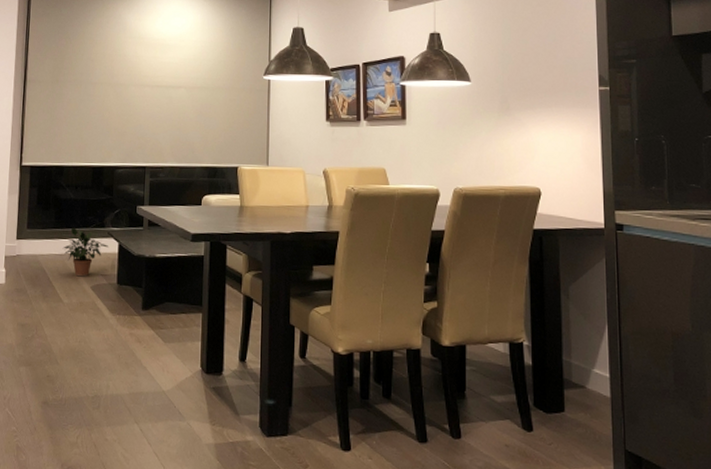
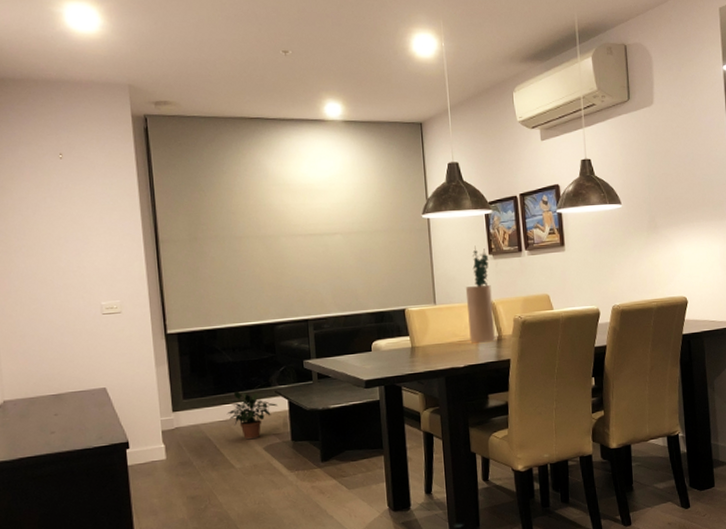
vase: none [299,111,326,212] -> present [465,245,495,344]

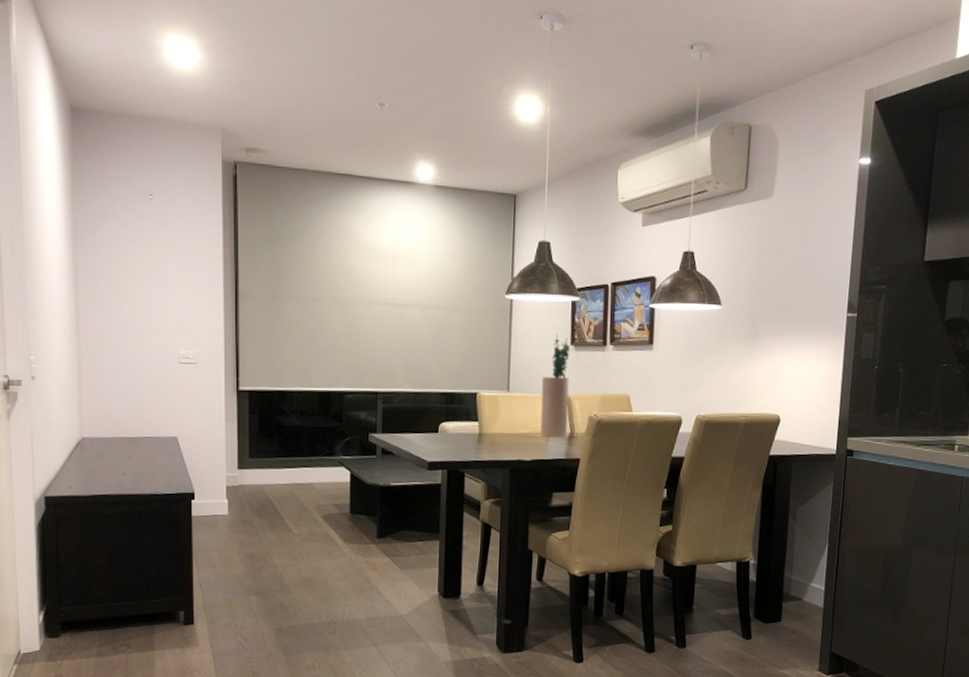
potted plant: present [226,391,279,440] -> none [289,456,340,507]

